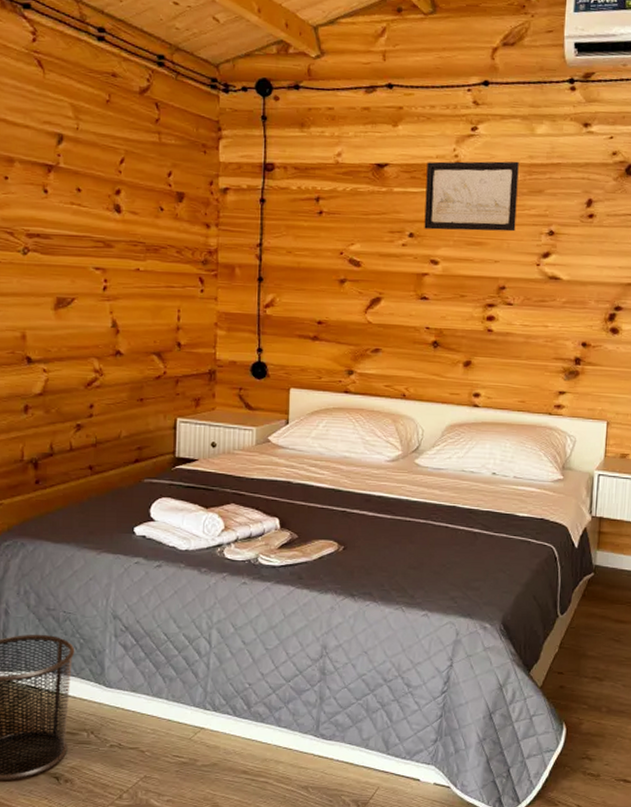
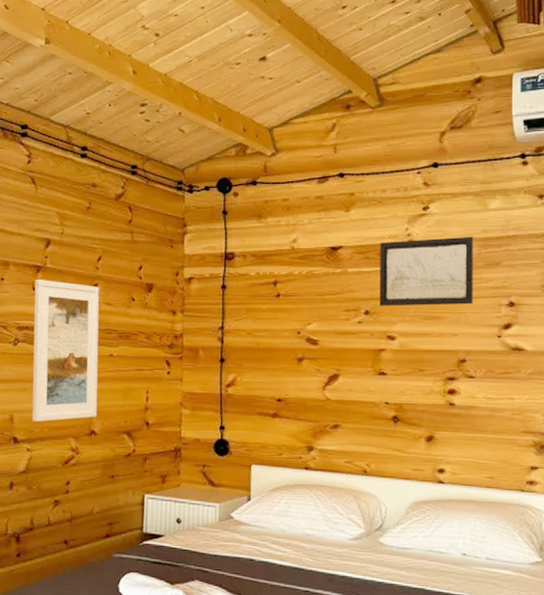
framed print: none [46,181,123,341] -> present [31,280,100,422]

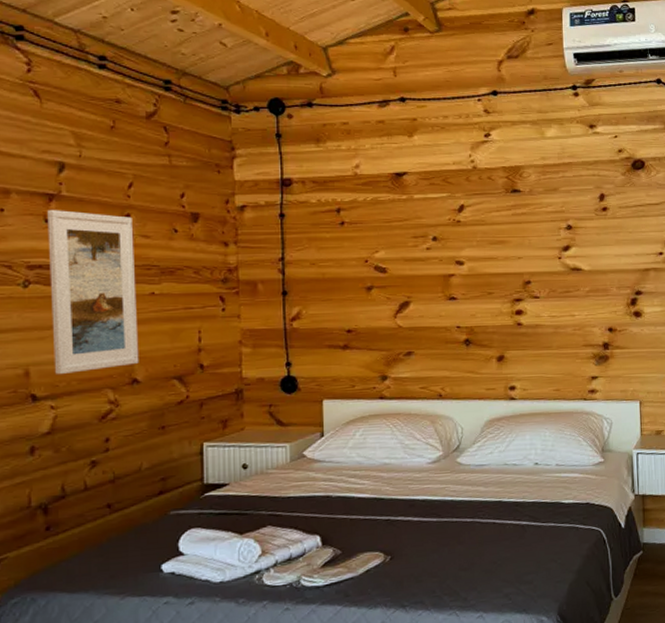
wall art: present [379,236,473,307] -> none [444,163,535,232]

